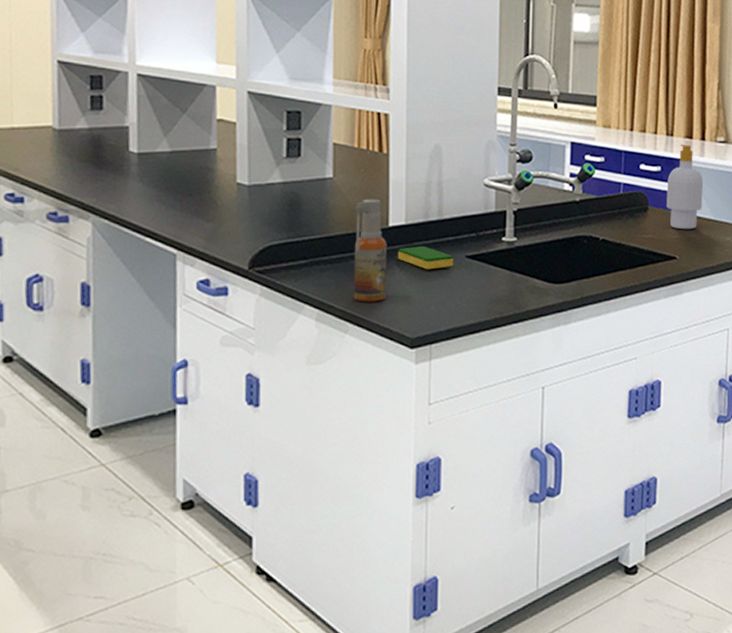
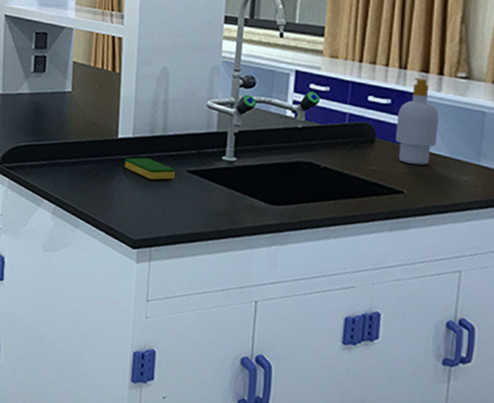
spray bottle: present [353,199,387,302] -> none [84,112,116,204]

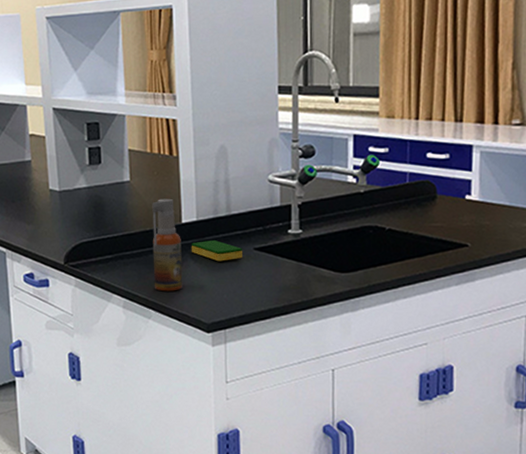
spray bottle: none [84,112,116,204] -> present [152,198,183,292]
soap bottle: present [396,78,439,165] -> none [456,129,497,217]

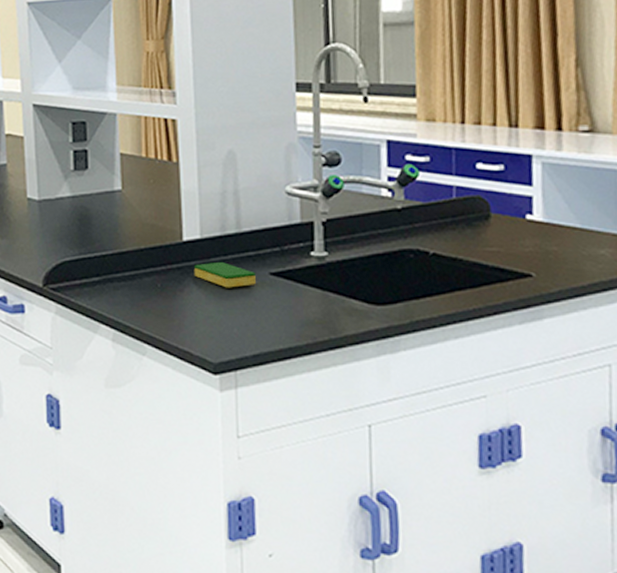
spray bottle: present [152,198,183,292] -> none [147,211,184,323]

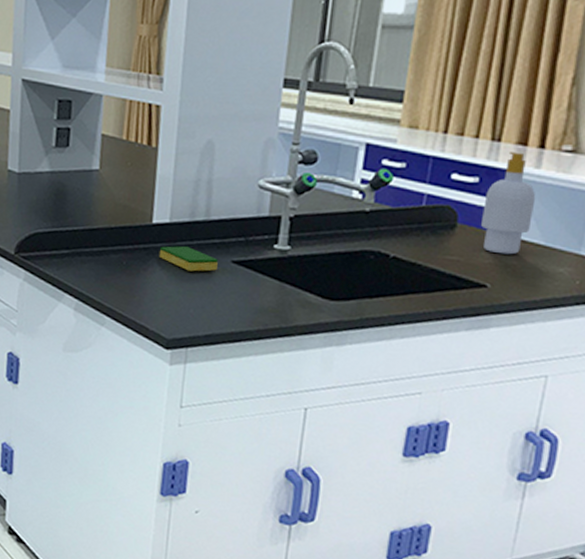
soap bottle: none [513,136,564,241] -> present [481,151,536,255]

